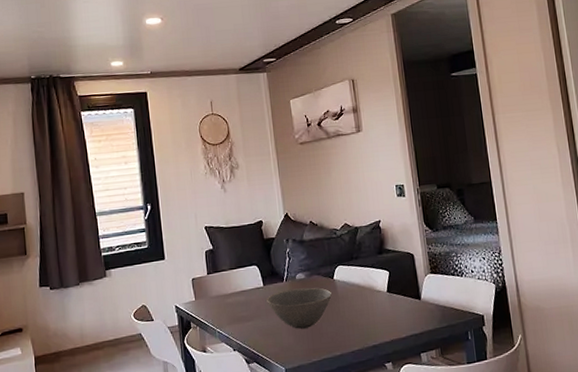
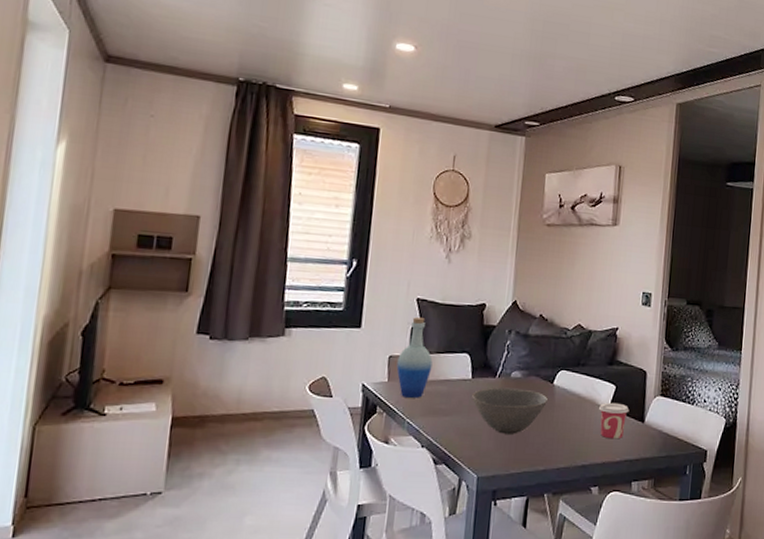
bottle: none [199,242,229,311] -> present [396,317,433,398]
cup: none [378,286,405,319] -> present [599,402,630,439]

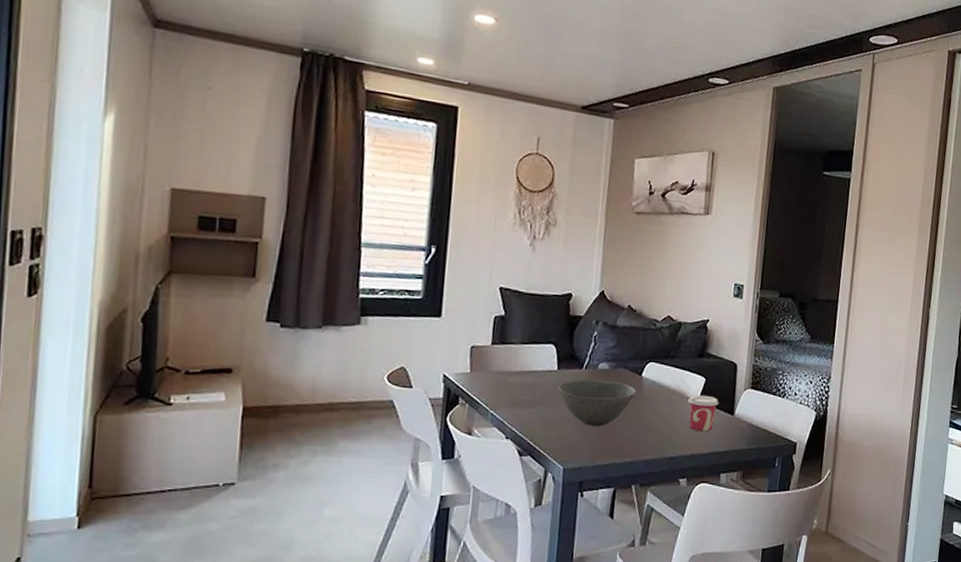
bottle: present [396,317,433,398] -> none [479,307,517,389]

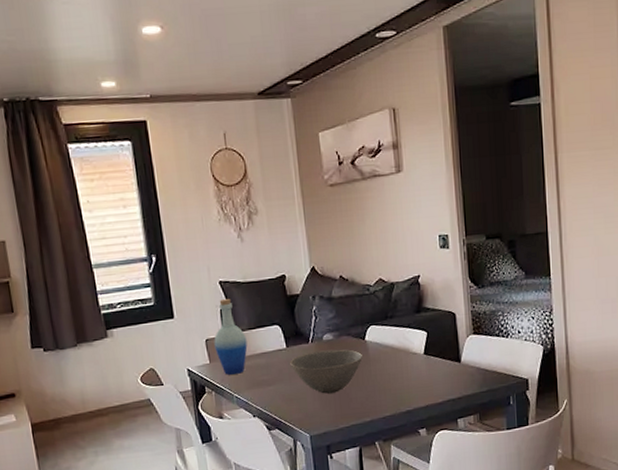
bottle: none [479,307,517,389] -> present [214,299,248,375]
cup: present [688,394,719,432] -> none [414,347,444,383]

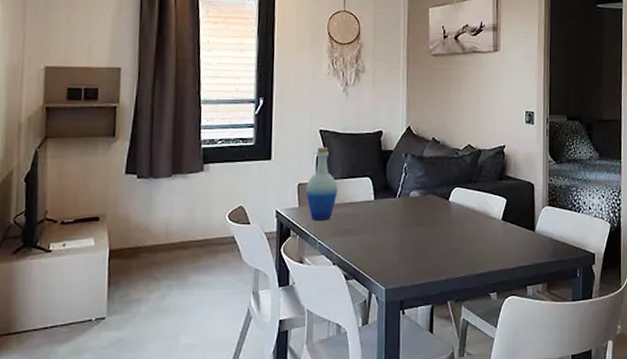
bowl: present [290,349,362,394] -> none [376,206,445,249]

